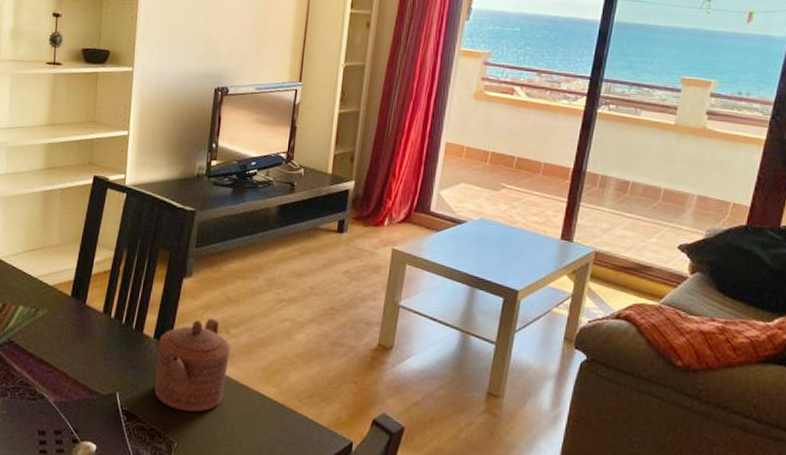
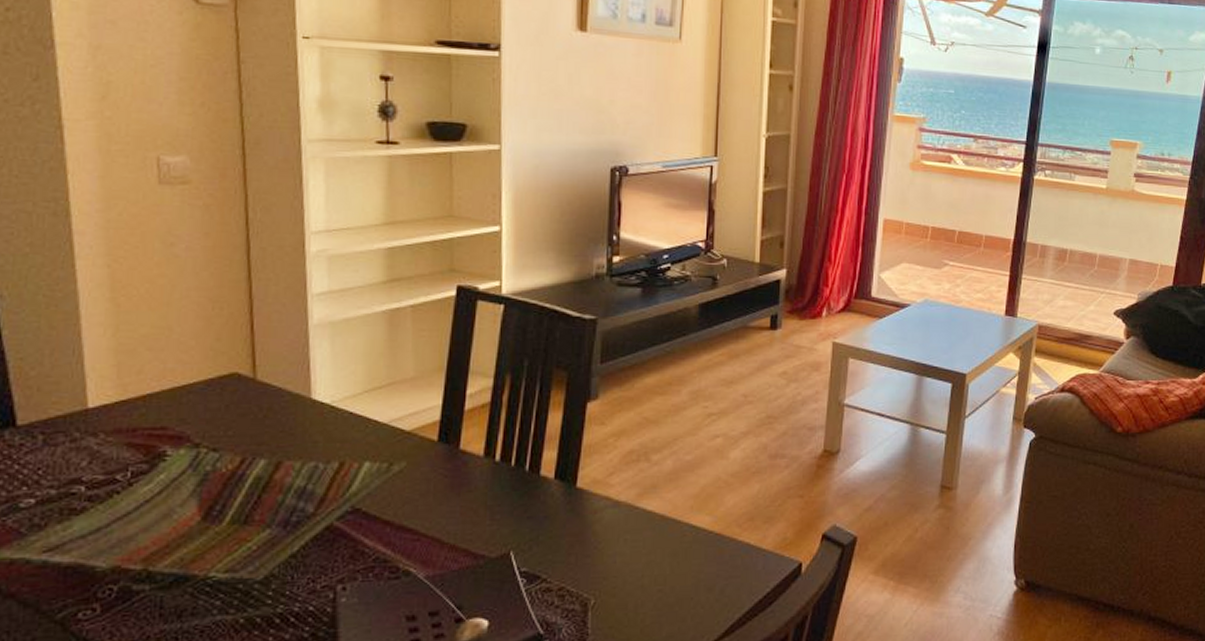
teapot: present [154,318,230,412] -> none [560,445,652,561]

